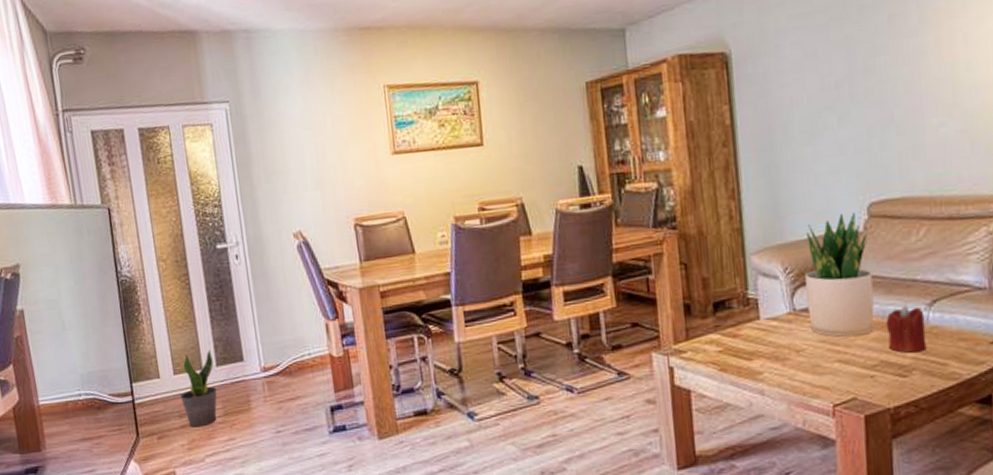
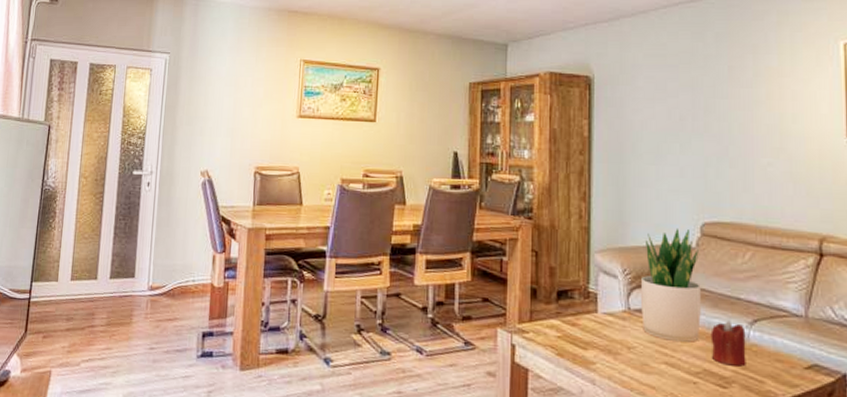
potted plant: present [179,350,217,428] -> none [71,262,108,333]

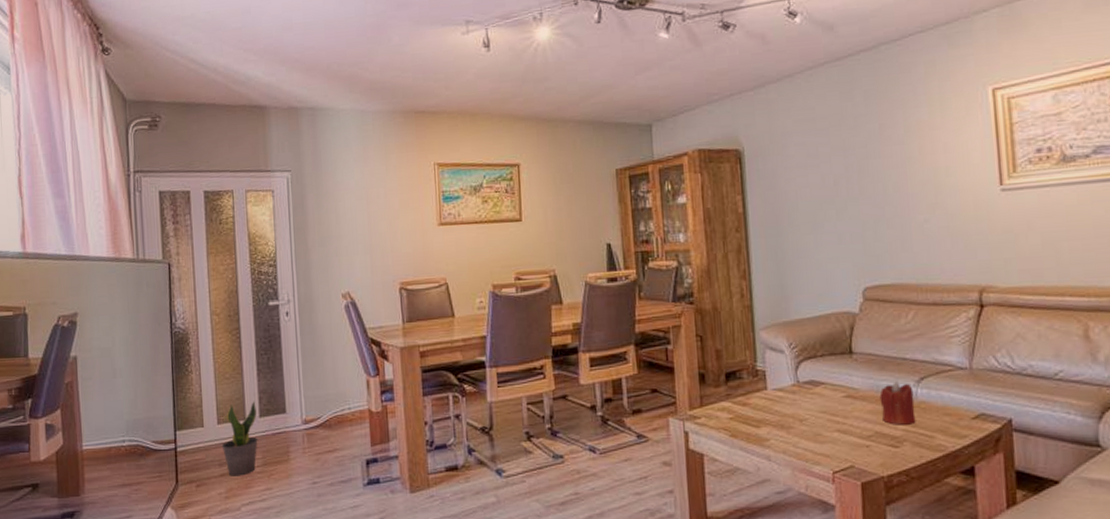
potted plant: none [71,262,108,333] -> present [221,401,258,476]
planter: present [641,228,701,343] -> none [808,295,869,410]

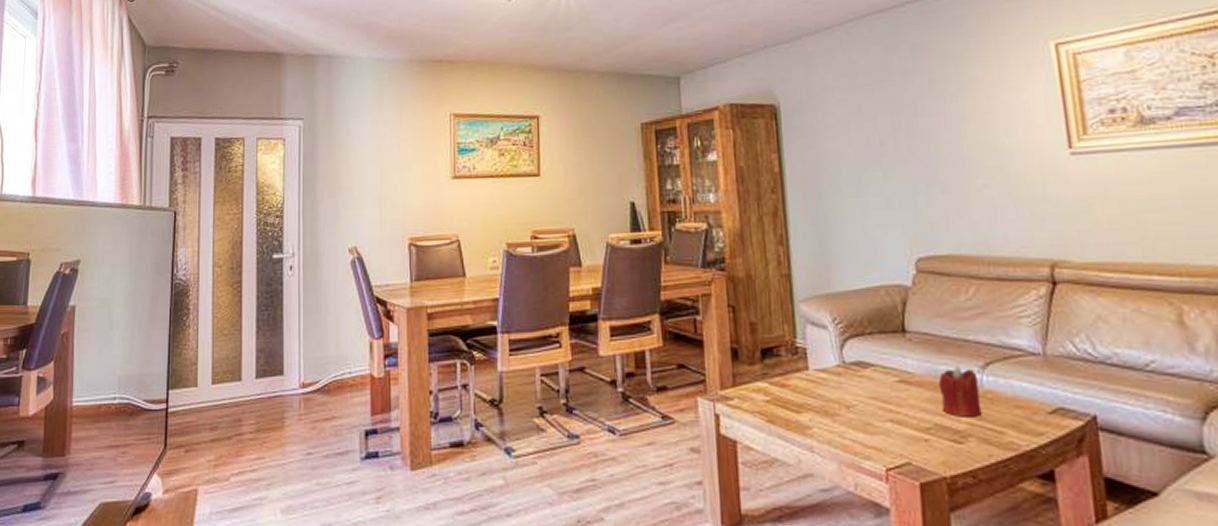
potted plant: present [221,401,258,476] -> none [214,360,253,442]

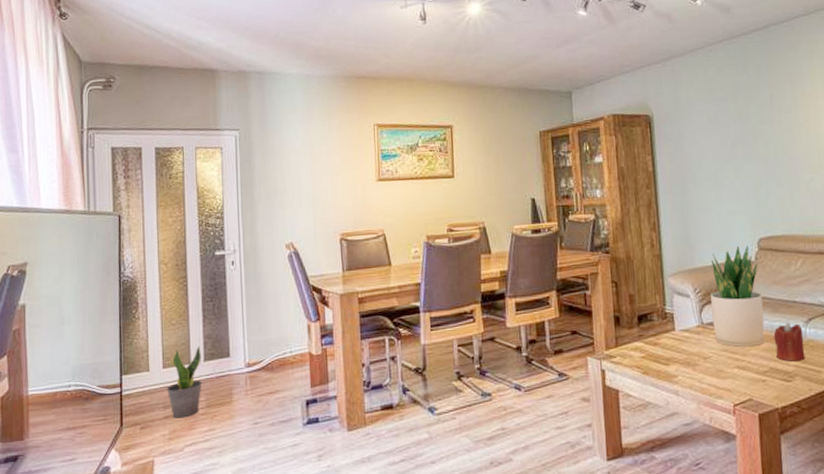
potted plant: none [214,360,253,442] -> present [166,346,202,418]
planter: none [854,266,926,396] -> present [710,245,765,348]

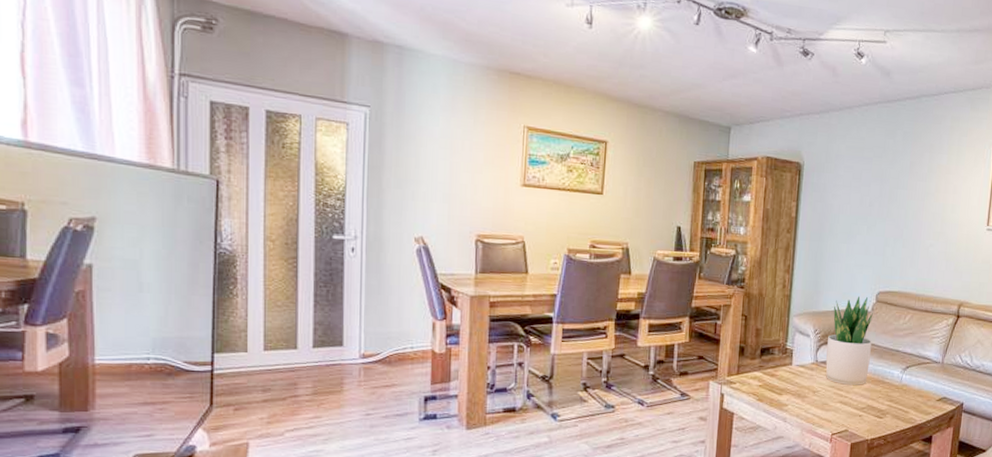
potted plant: present [166,346,202,418] -> none [267,331,310,403]
candle: present [773,322,805,362] -> none [874,368,900,402]

